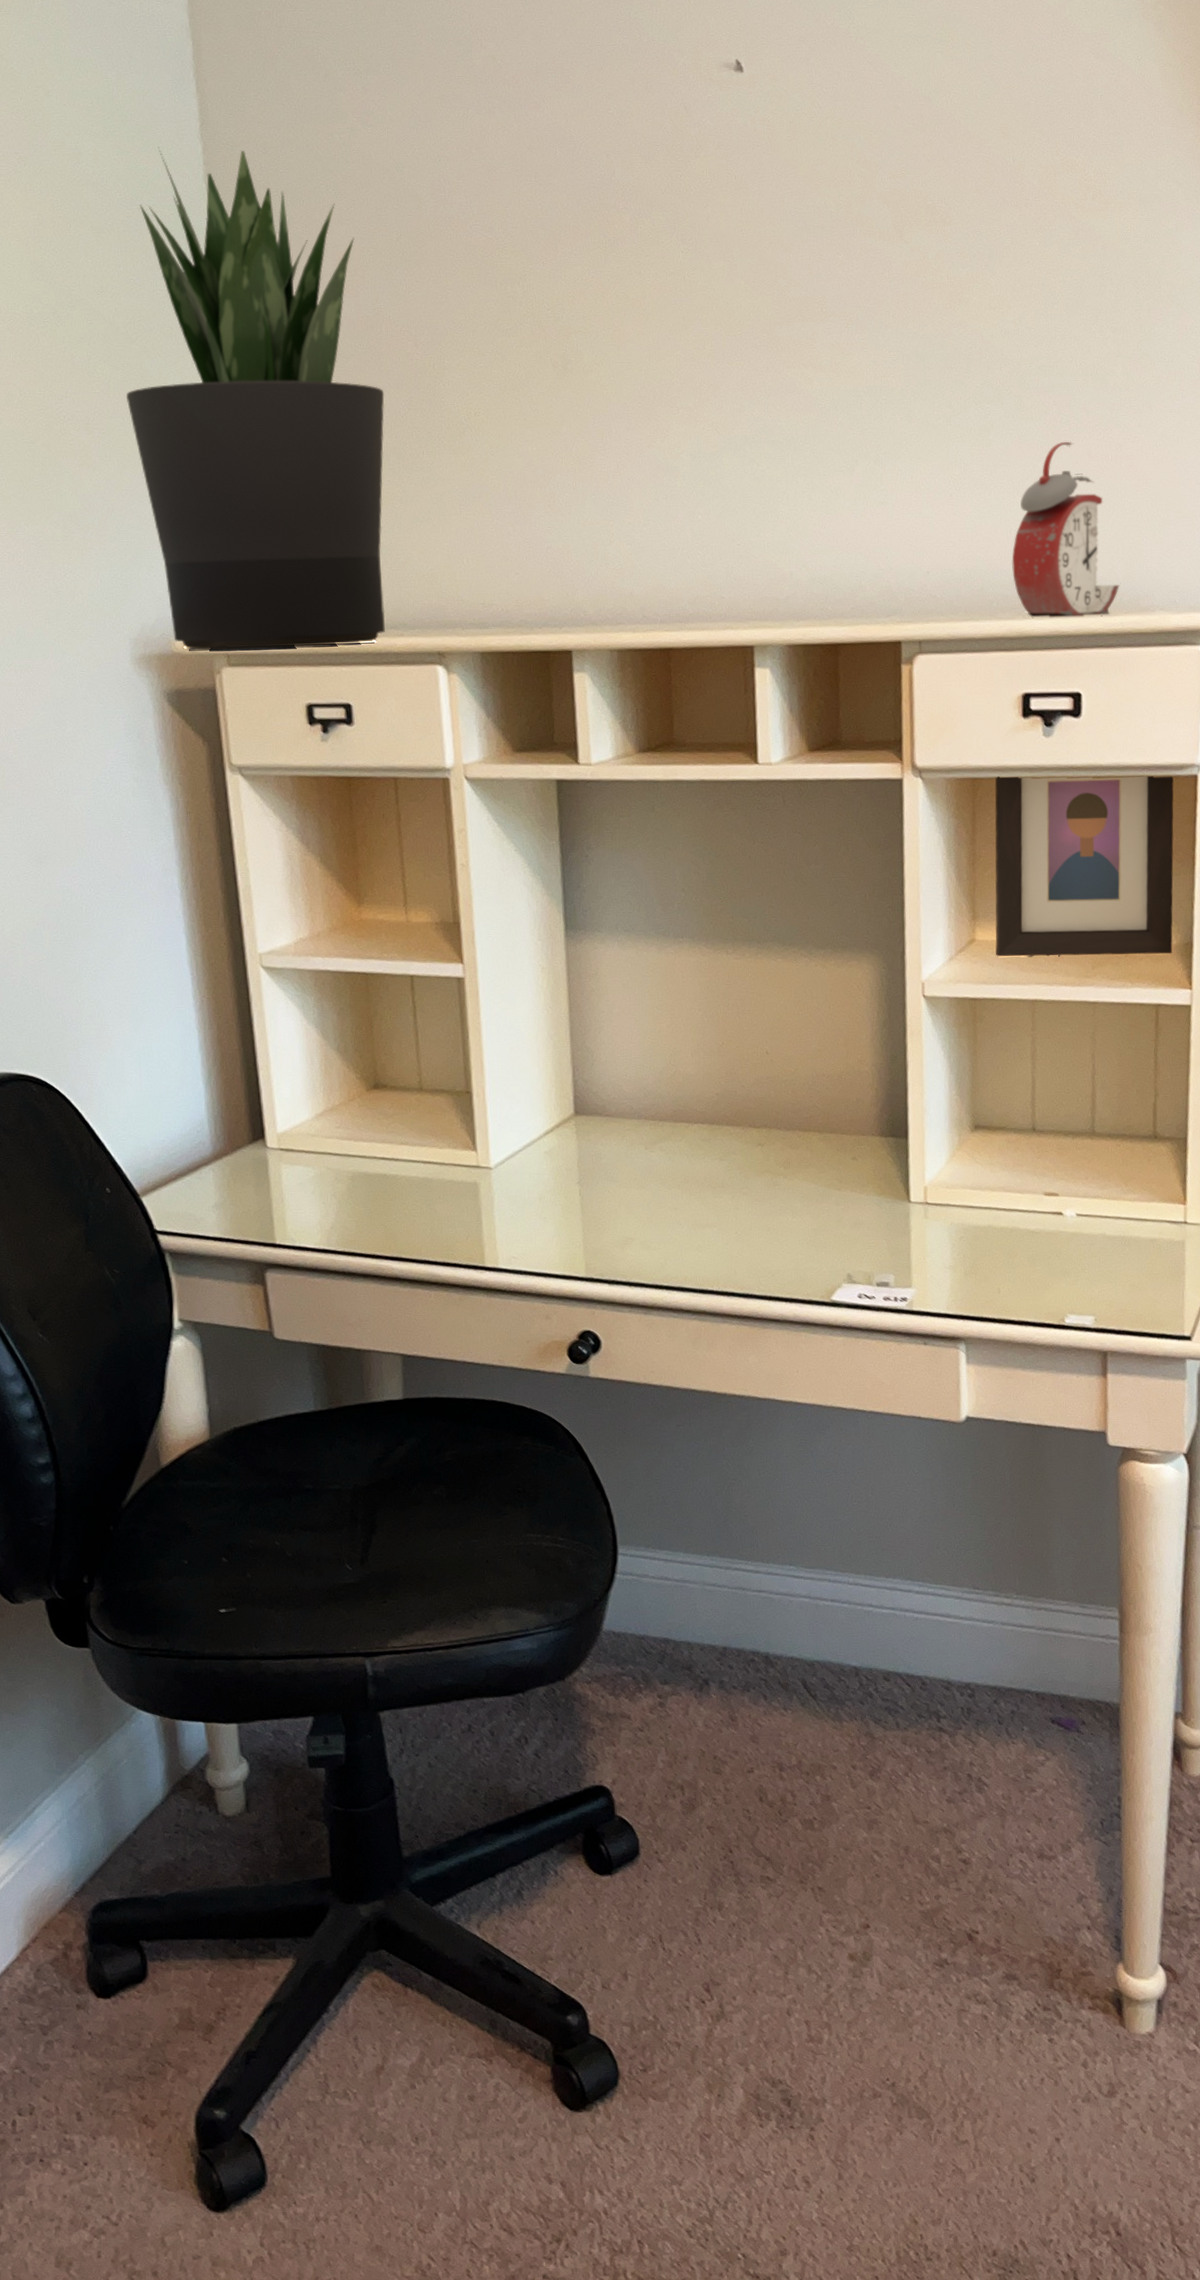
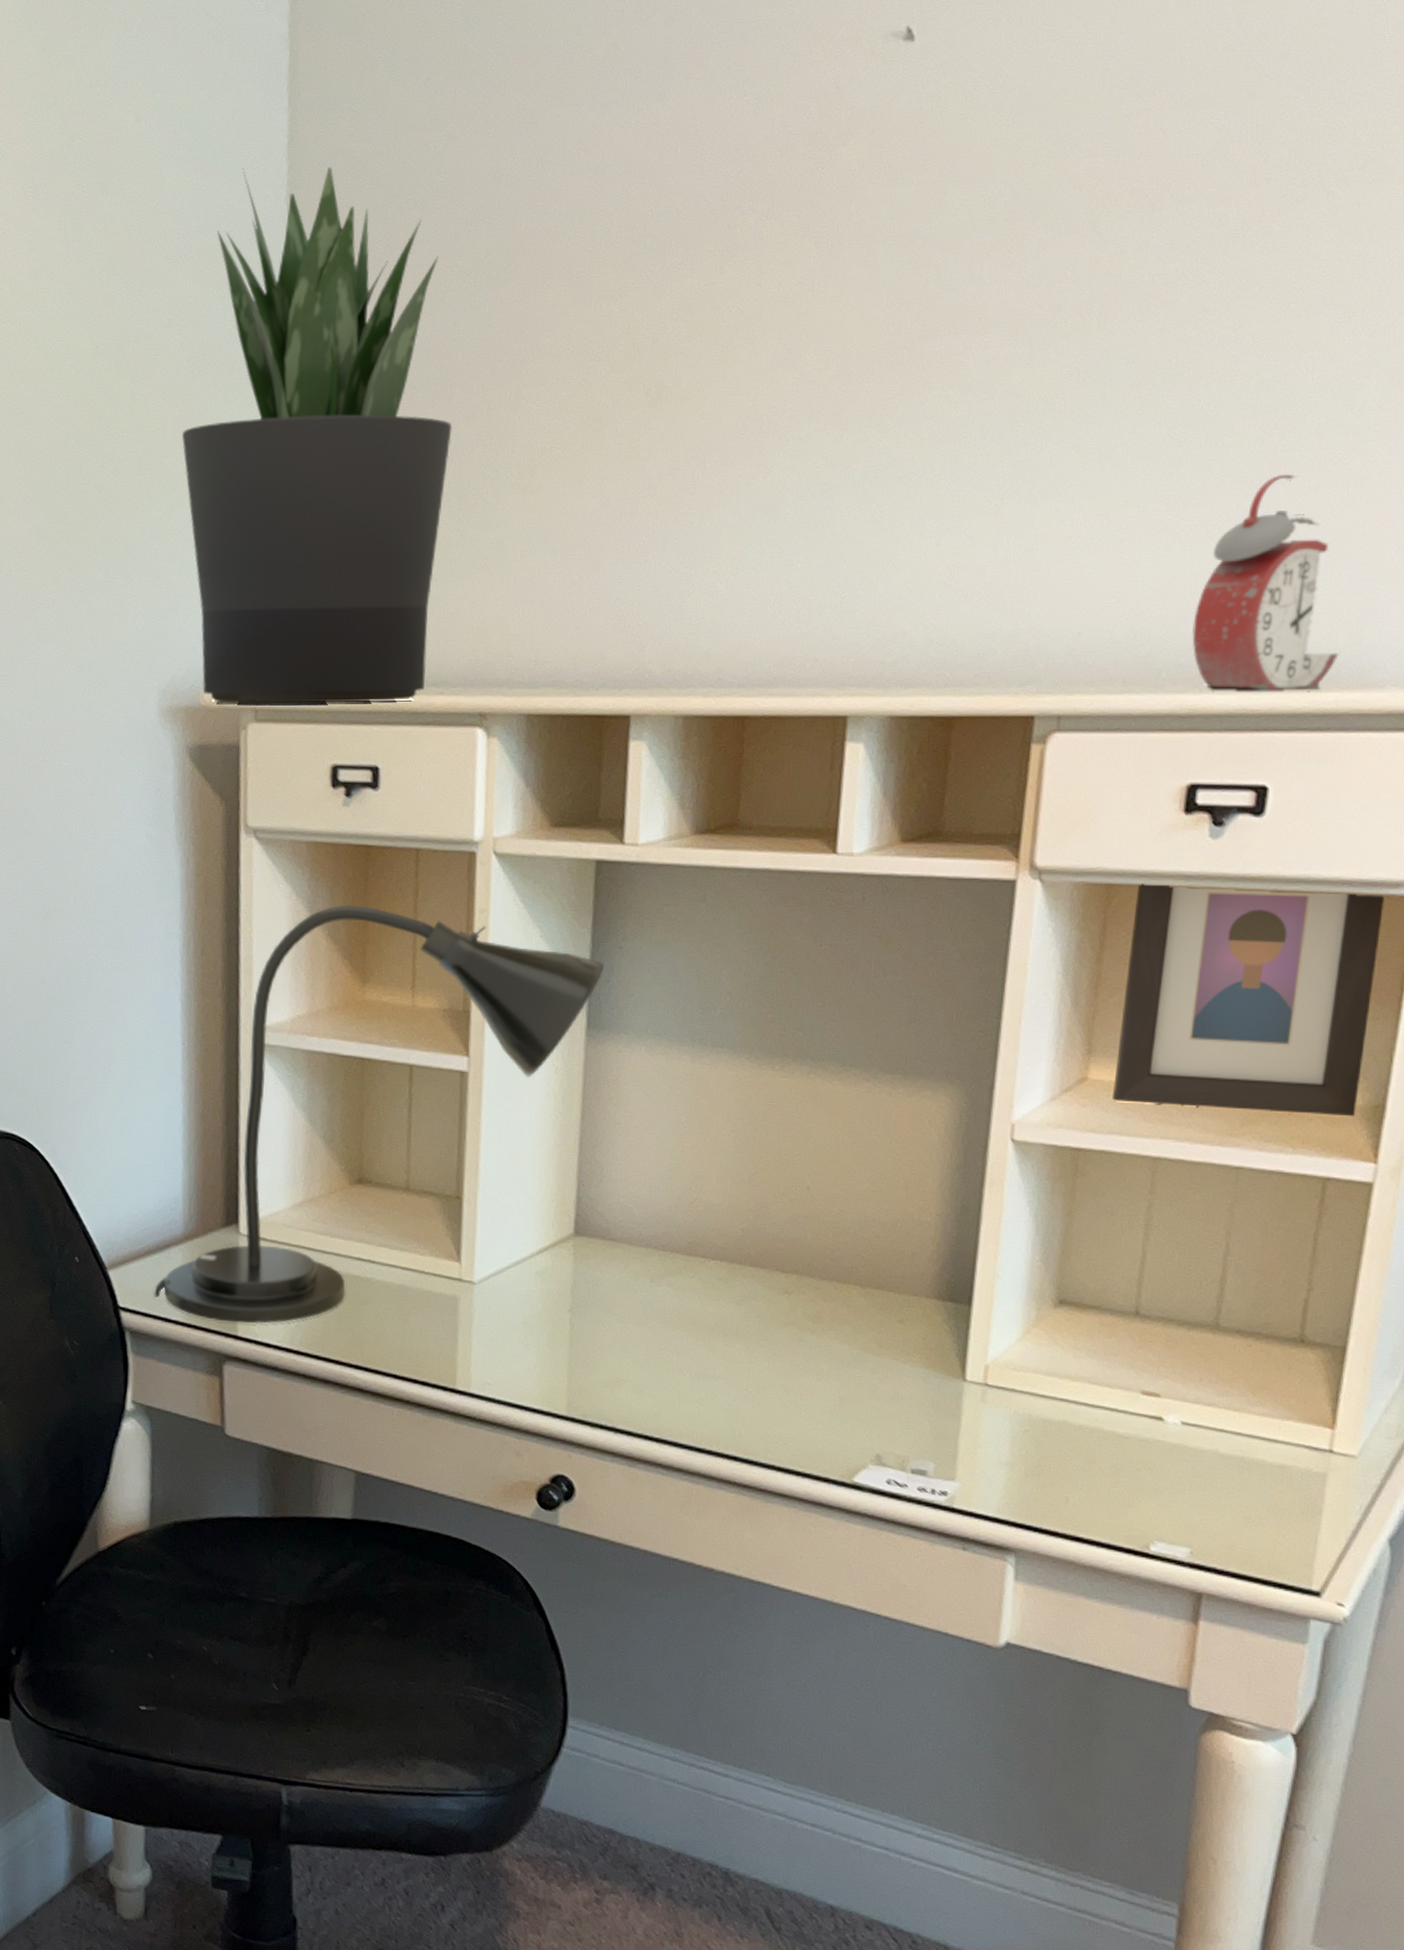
desk lamp: none [189,832,575,1233] -> present [154,905,605,1324]

